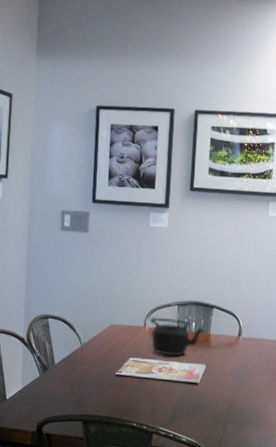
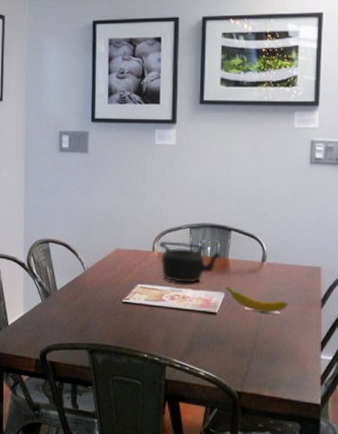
banana: none [207,359,259,382] -> present [225,286,288,312]

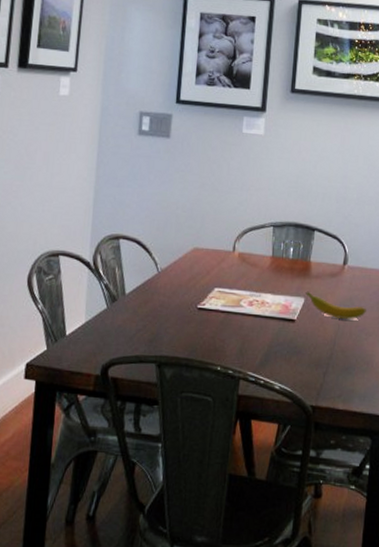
teapot: present [158,241,221,283] -> none [239,240,303,288]

